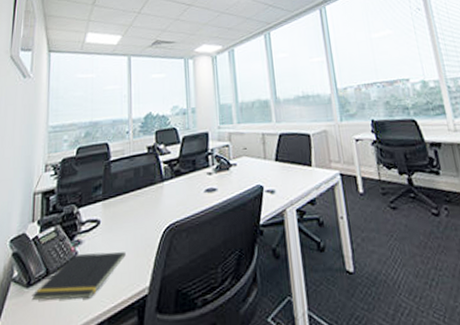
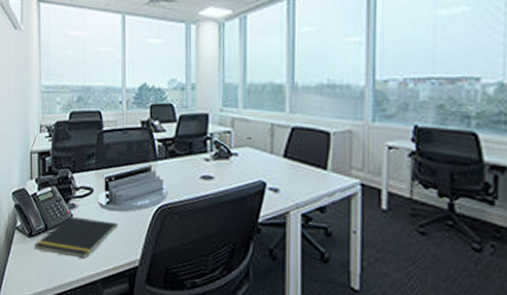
desk organizer: none [104,186,175,241] -> present [97,164,168,212]

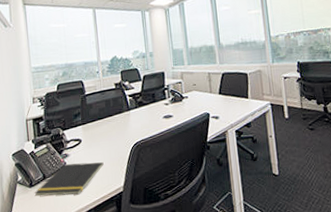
desk organizer: present [97,164,168,212] -> none [85,114,140,154]

